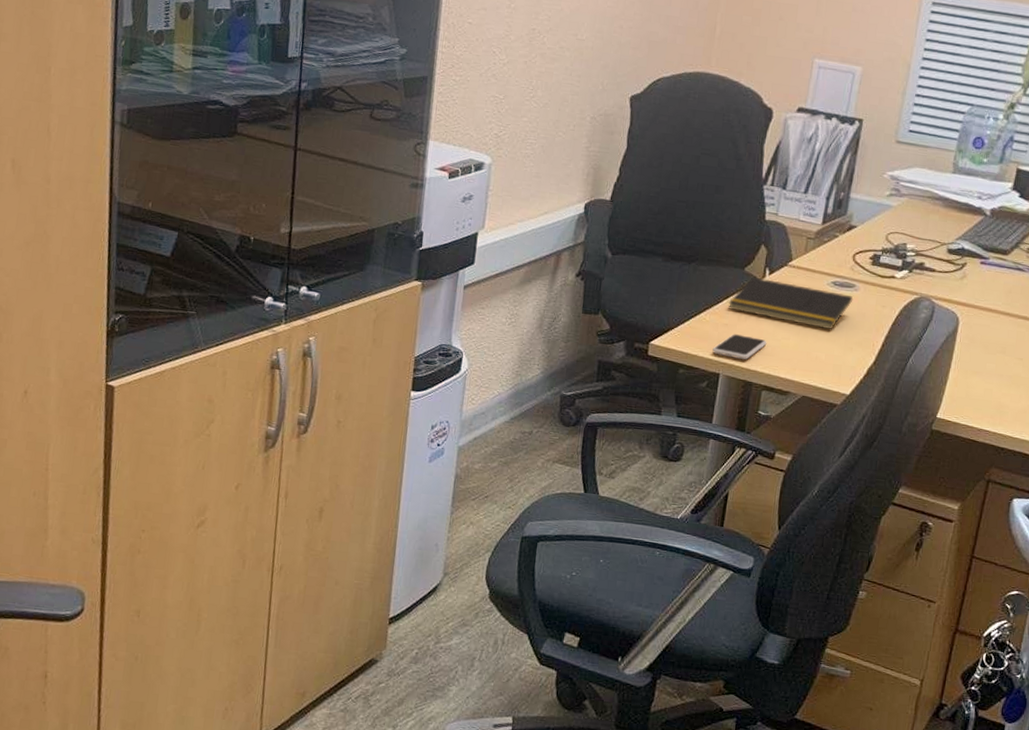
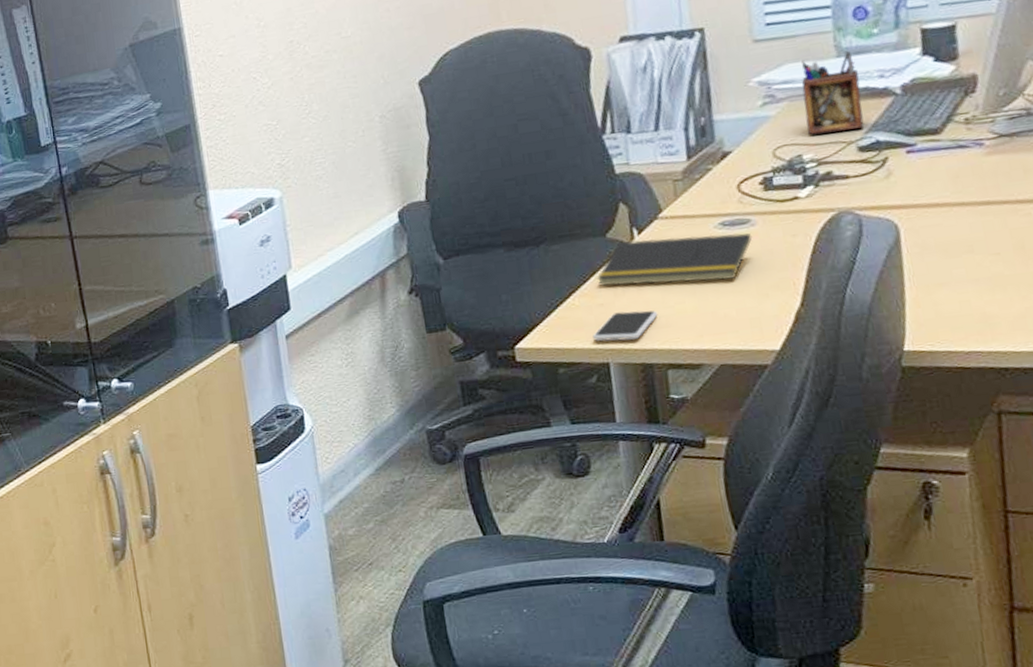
desk organizer: none [915,168,965,235] -> present [801,50,864,136]

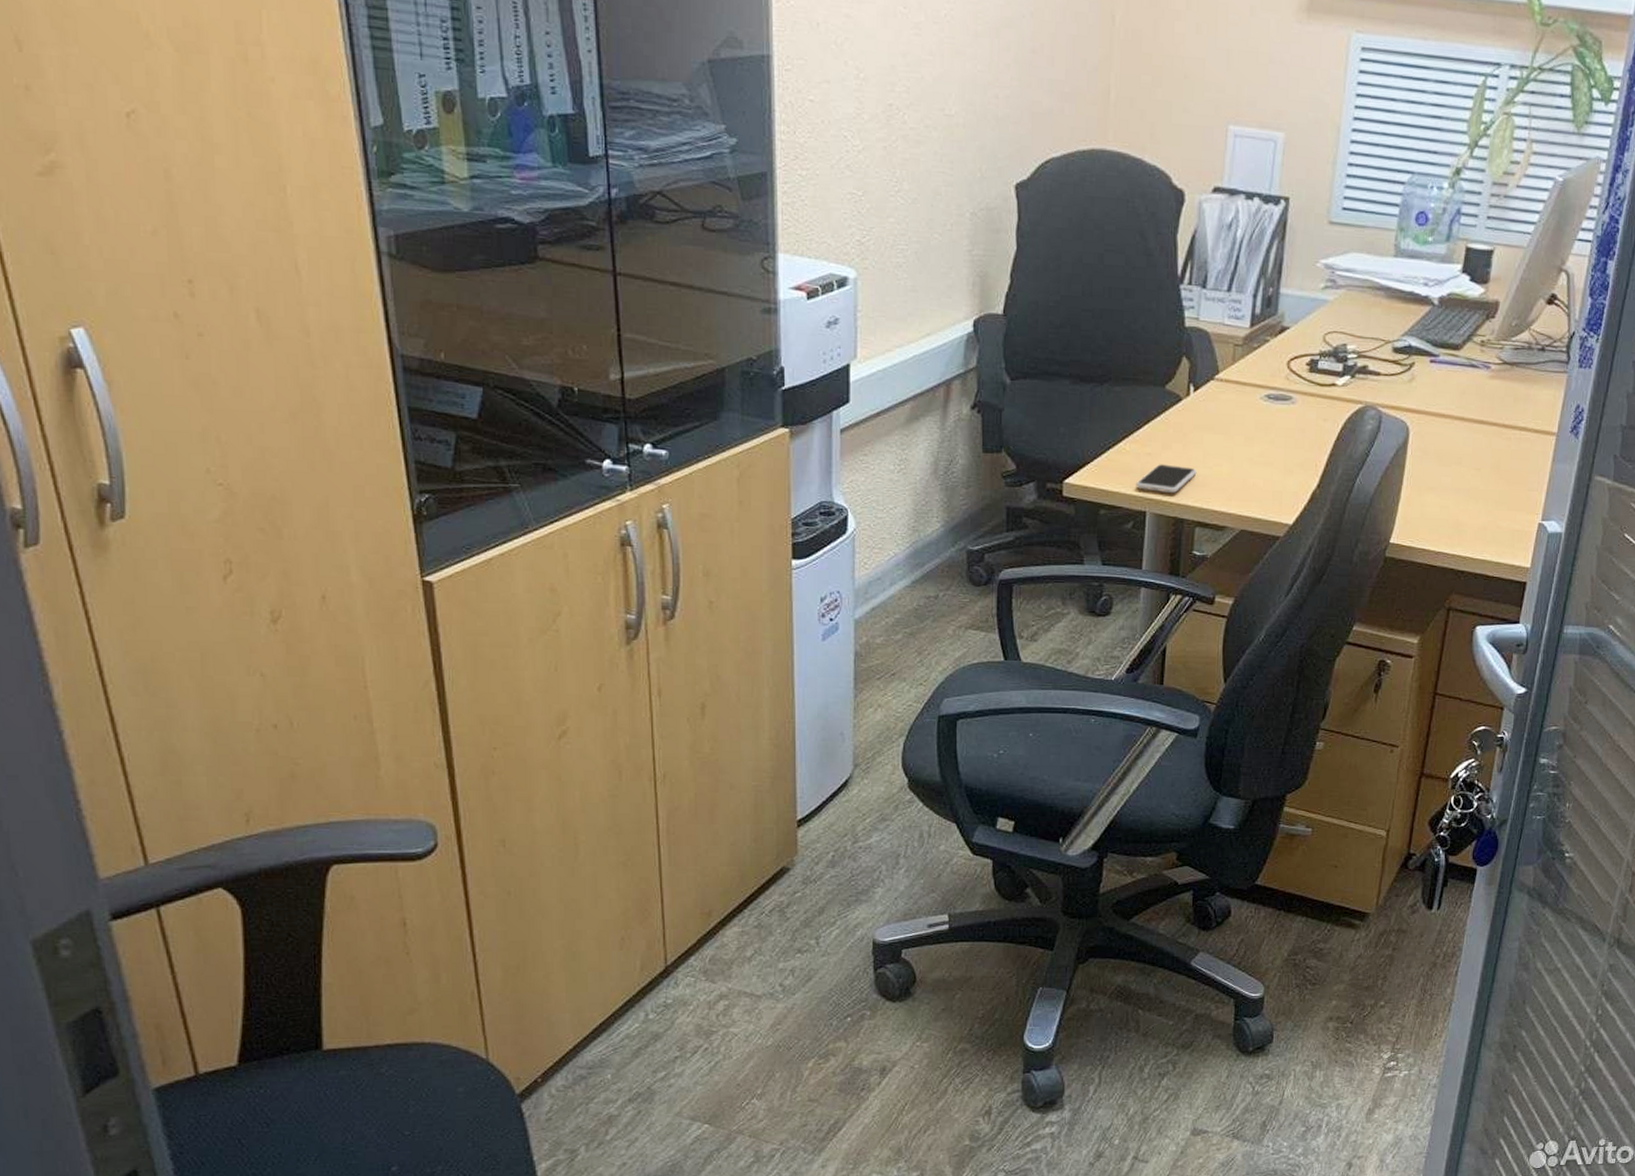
notepad: present [596,233,753,287] -> none [1149,395,1291,452]
desk organizer: present [801,50,864,136] -> none [1355,252,1408,330]

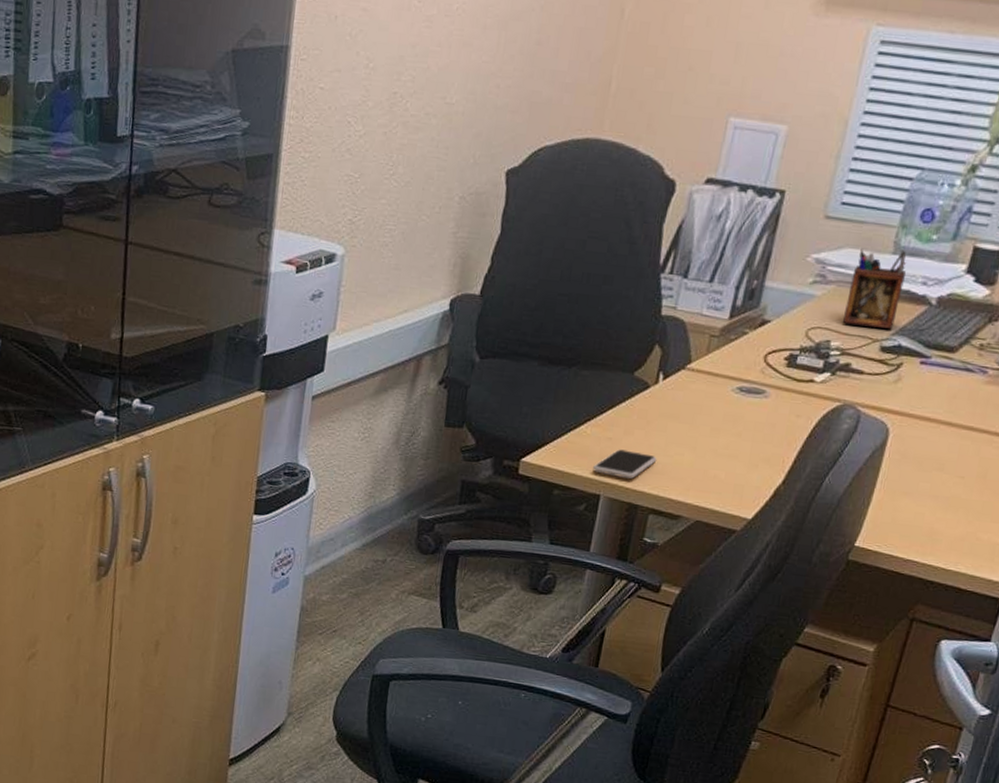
desk organizer: none [1355,252,1408,330] -> present [842,248,907,329]

